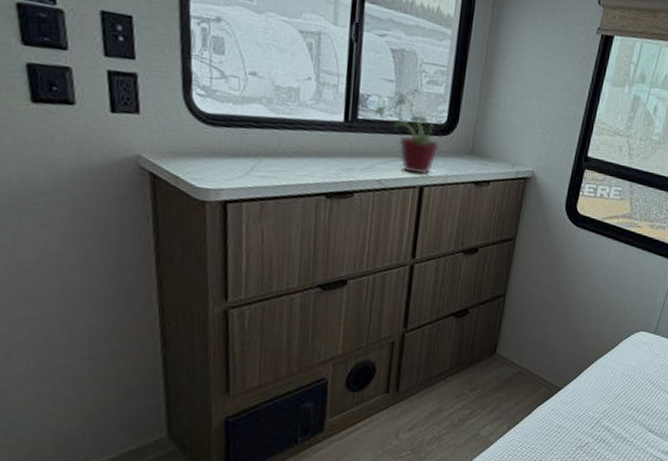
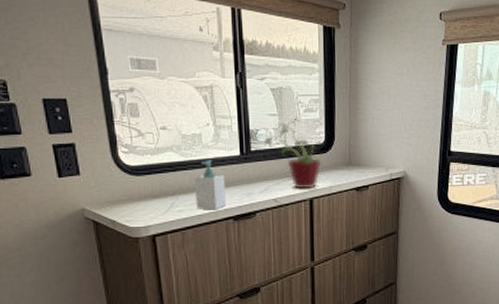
soap bottle: none [282,121,322,183] -> present [194,160,227,210]

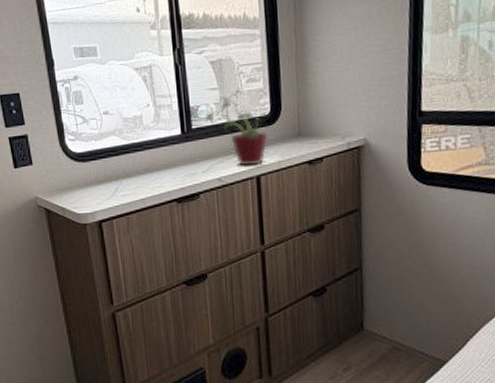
soap bottle: present [194,160,227,210] -> none [136,141,170,193]

